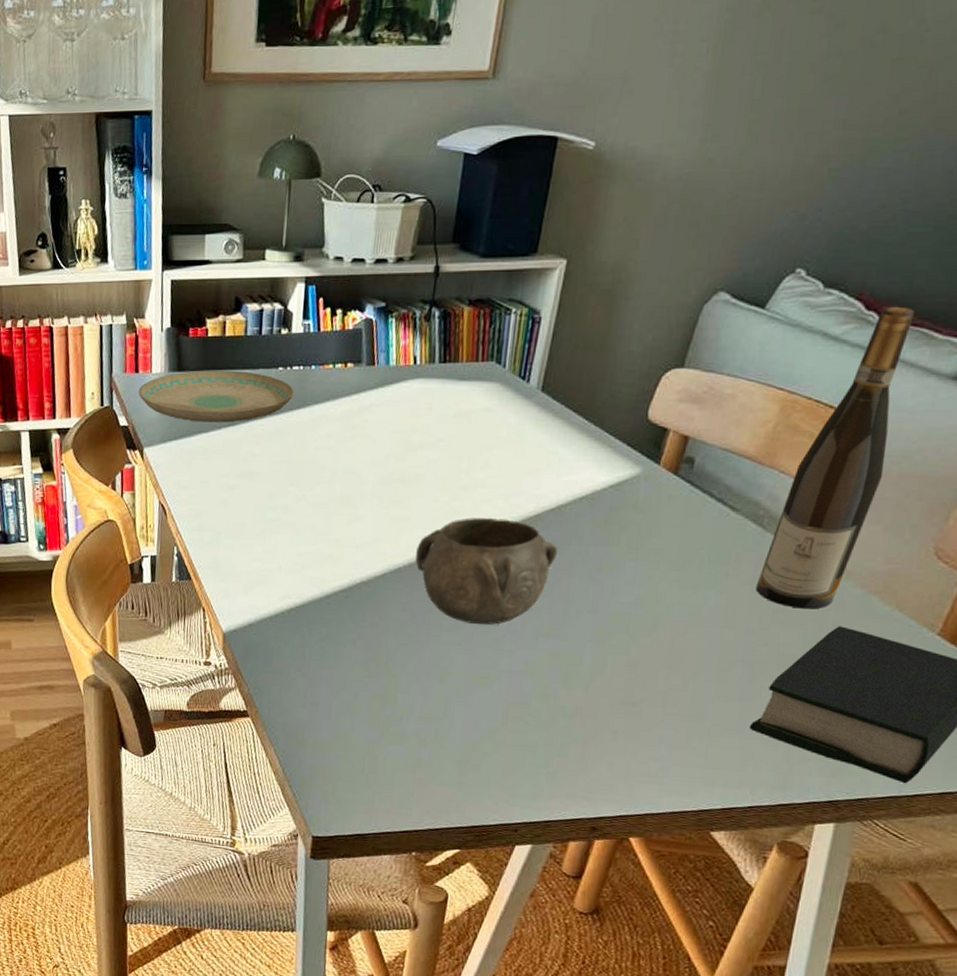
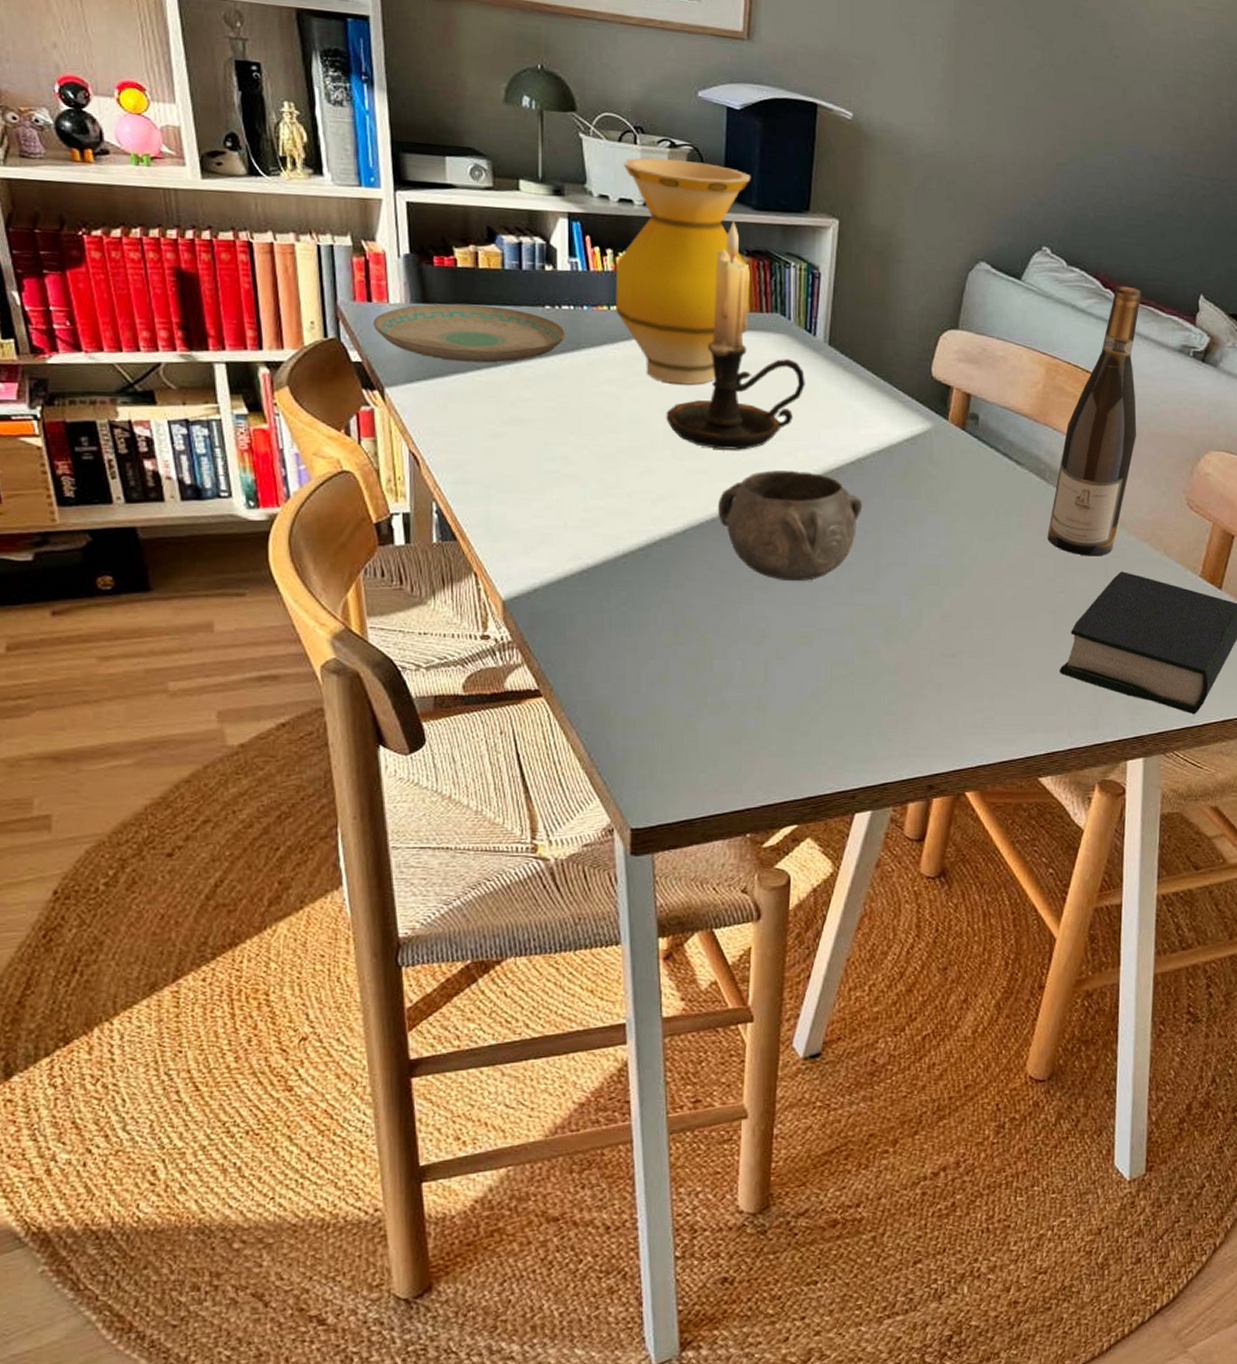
vase: none [340,213,481,436] -> present [616,157,751,385]
candle holder: none [376,270,514,498] -> present [666,220,805,450]

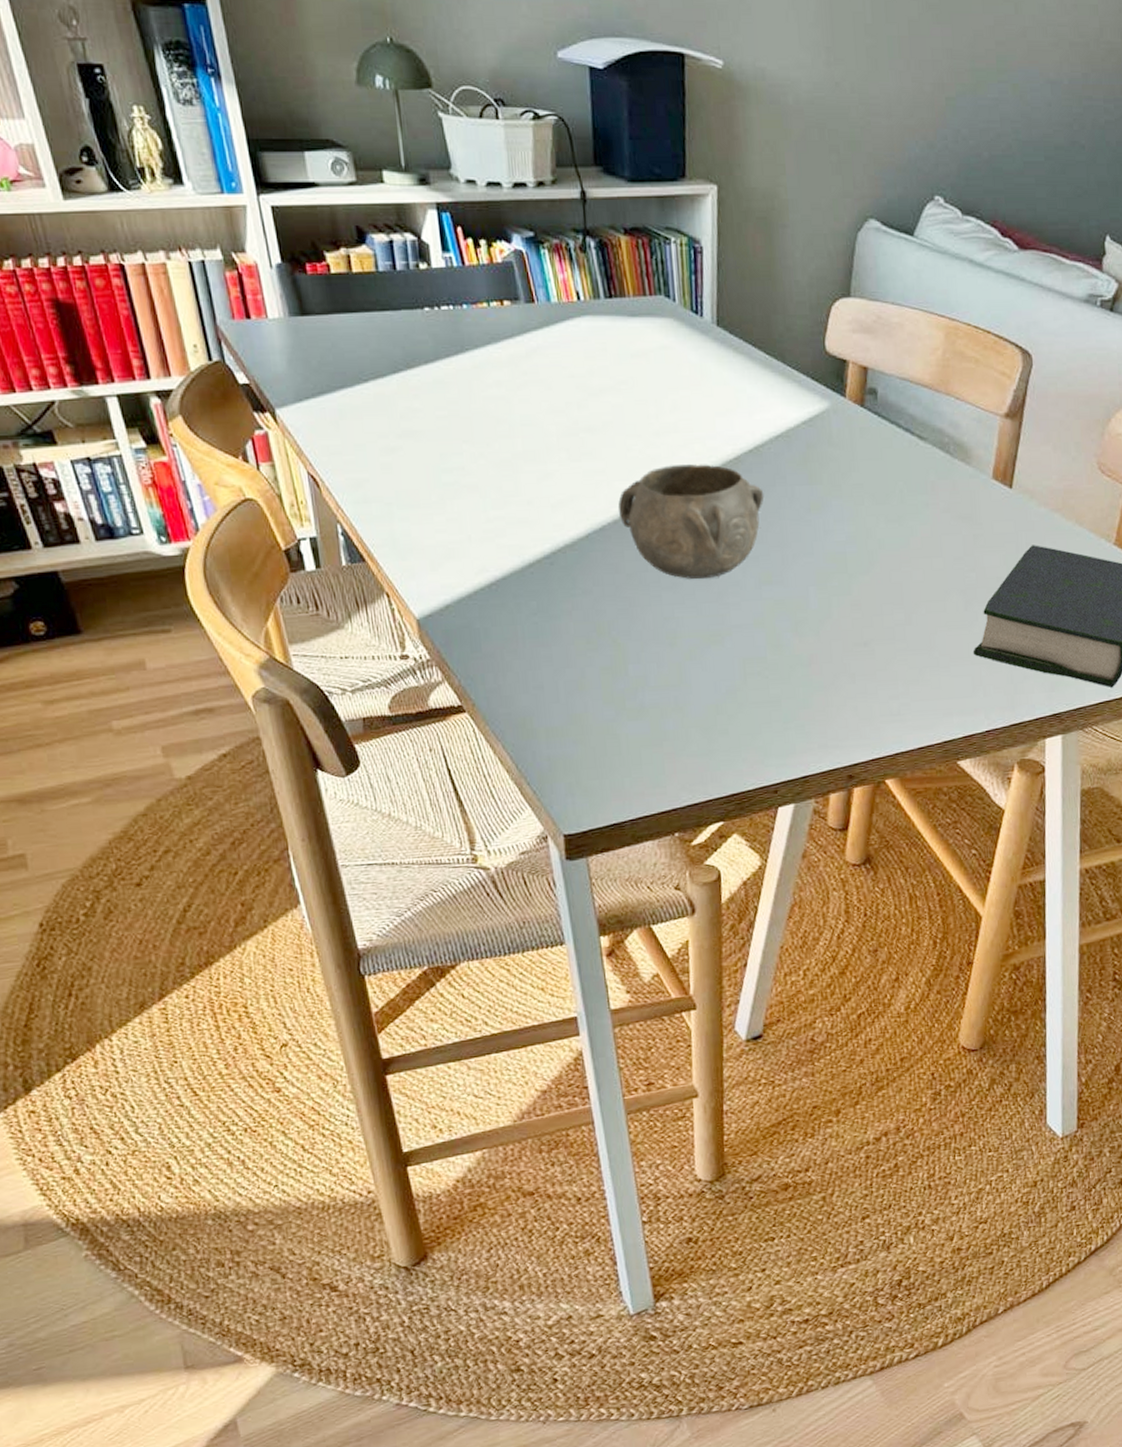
plate: present [372,303,566,363] -> none [254,312,448,375]
vase: present [616,157,751,385] -> none [487,132,632,381]
candle holder: present [666,220,805,450] -> none [557,195,696,447]
wine bottle: present [1047,286,1141,557] -> none [954,233,1044,532]

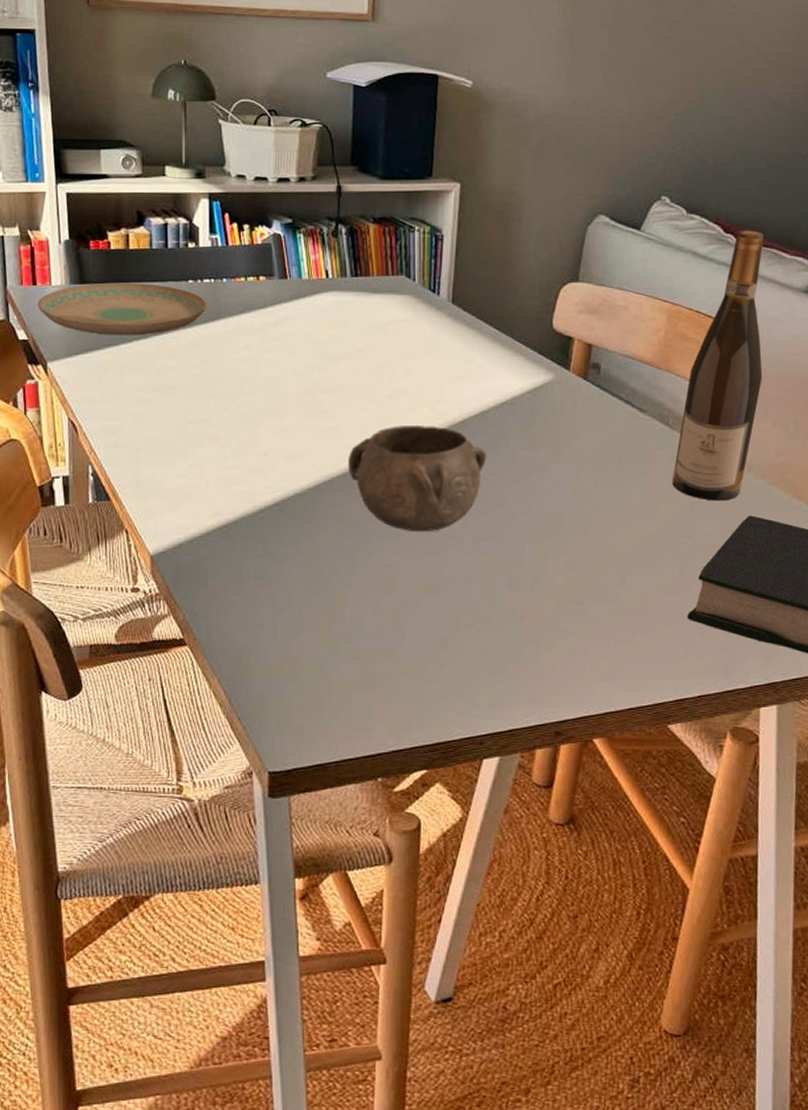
plate: none [254,312,448,375] -> present [37,282,207,335]
wine bottle: none [954,233,1044,532] -> present [672,230,764,501]

